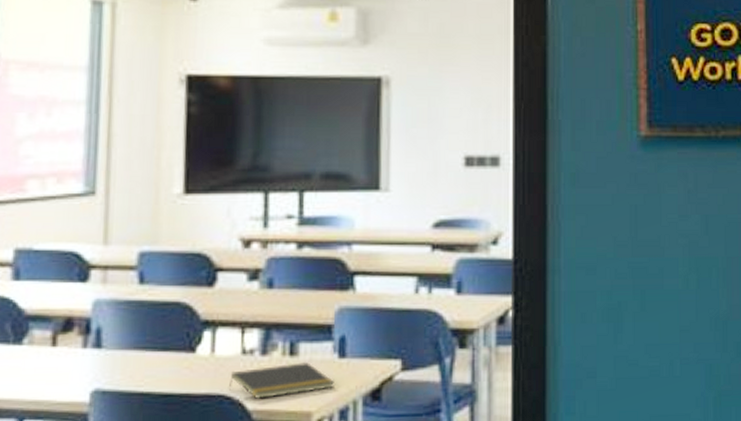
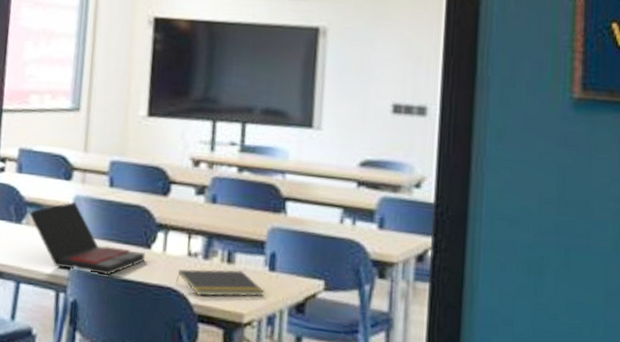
laptop: none [31,307,189,393] -> present [28,201,145,275]

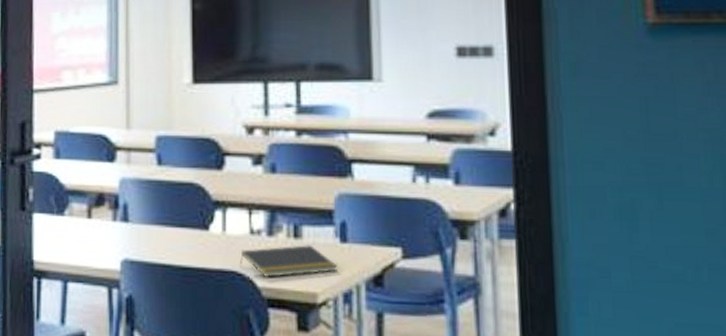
laptop: present [28,201,145,275] -> none [71,185,203,264]

